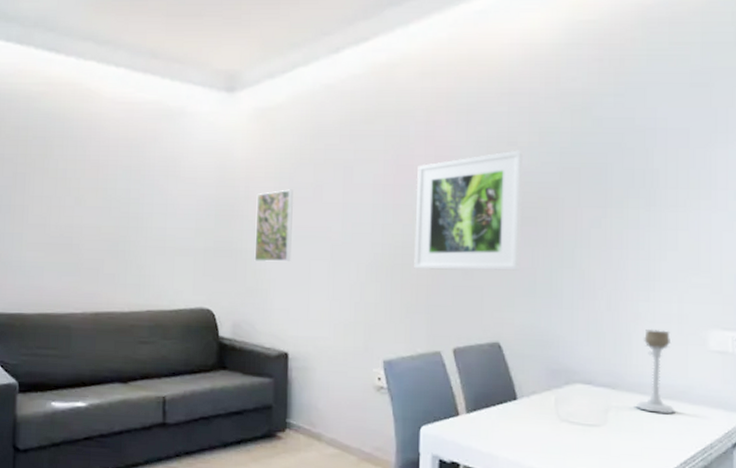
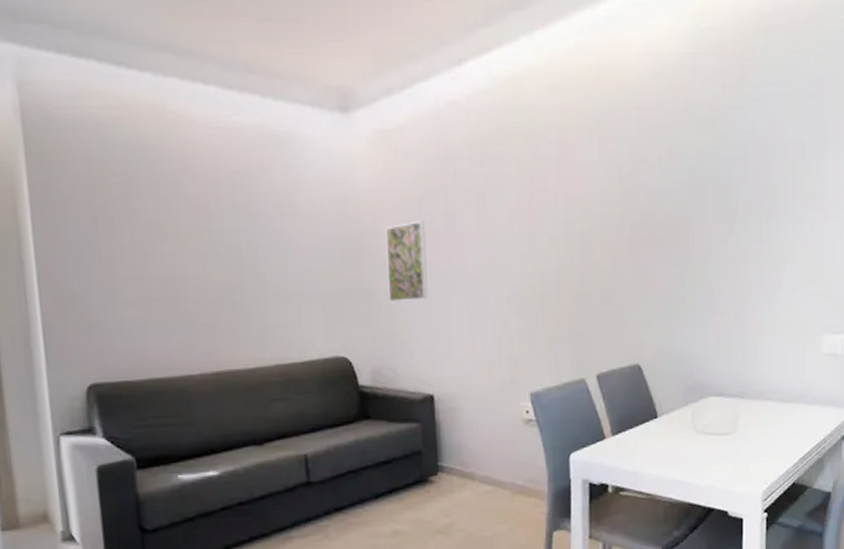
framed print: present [414,150,524,271] -> none [551,168,656,298]
candle holder: present [635,328,675,415] -> none [761,338,795,416]

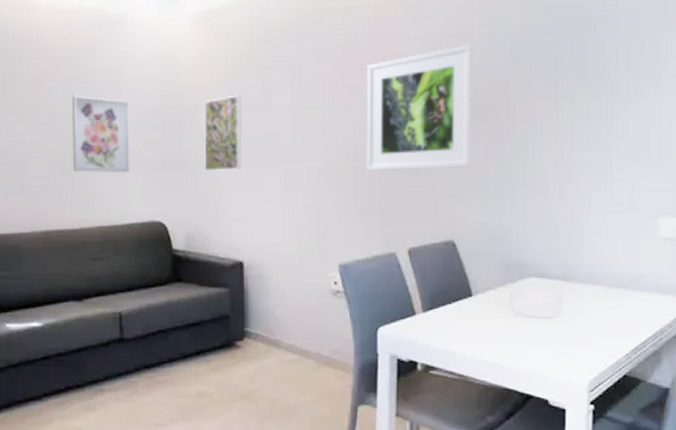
wall art: none [238,222,308,307] -> present [71,95,130,174]
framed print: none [551,168,656,298] -> present [366,44,474,172]

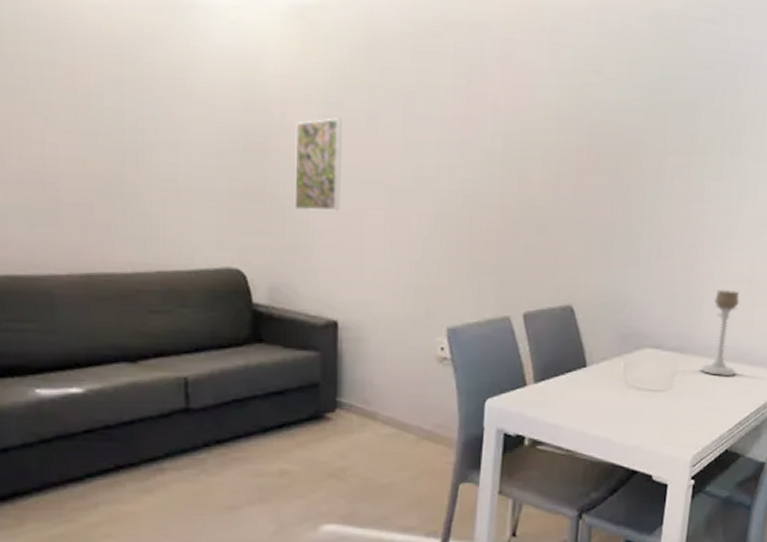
wall art: present [71,95,130,174] -> none [121,99,200,206]
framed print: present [366,44,474,172] -> none [484,81,611,226]
candle holder: none [588,219,627,303] -> present [700,289,740,377]

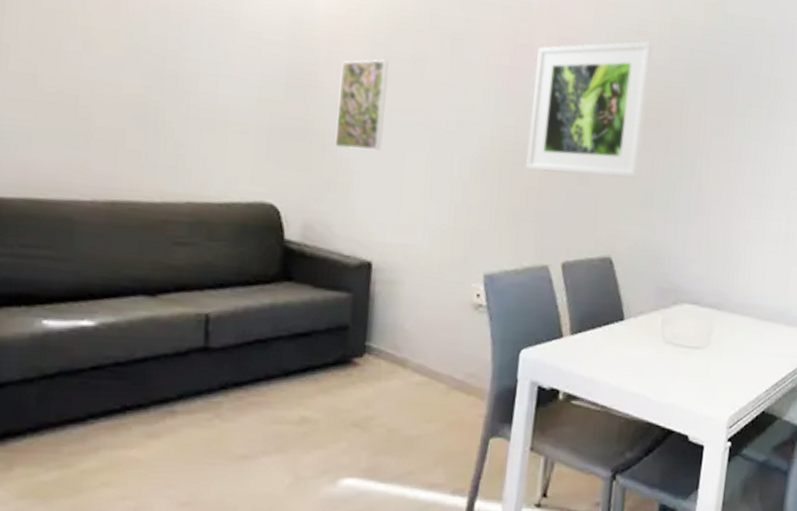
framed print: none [484,81,611,226] -> present [526,40,654,179]
candle holder: present [700,289,740,377] -> none [737,247,777,337]

